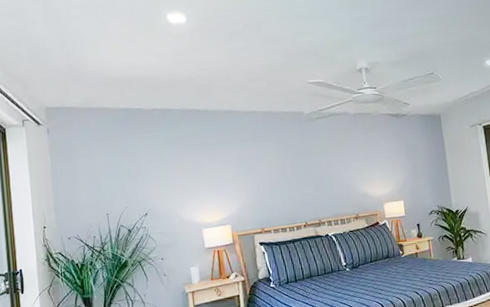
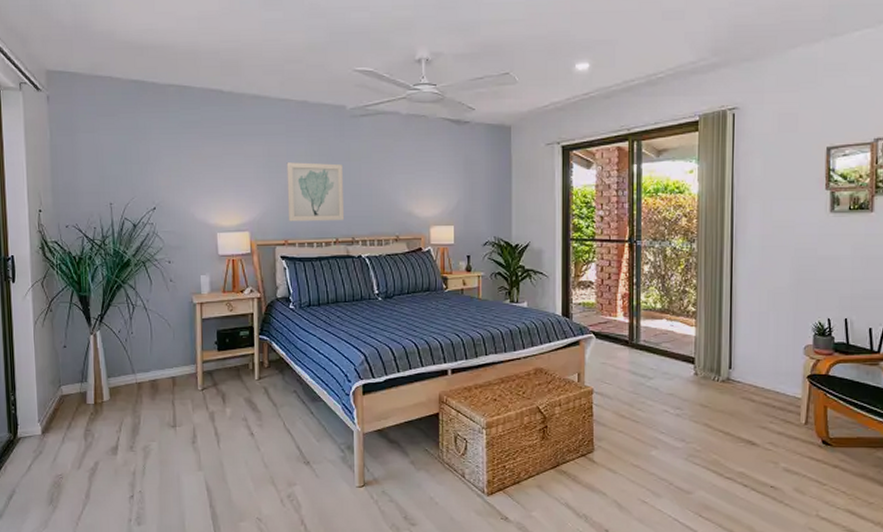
wall art: none [258,160,311,213] -> present [286,162,345,222]

